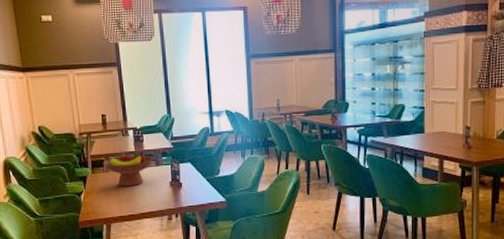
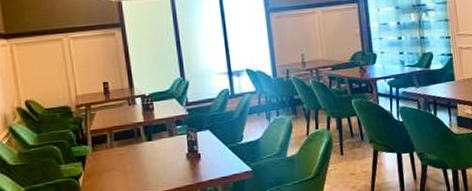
fruit bowl: present [103,151,154,187] -> none [105,121,167,164]

